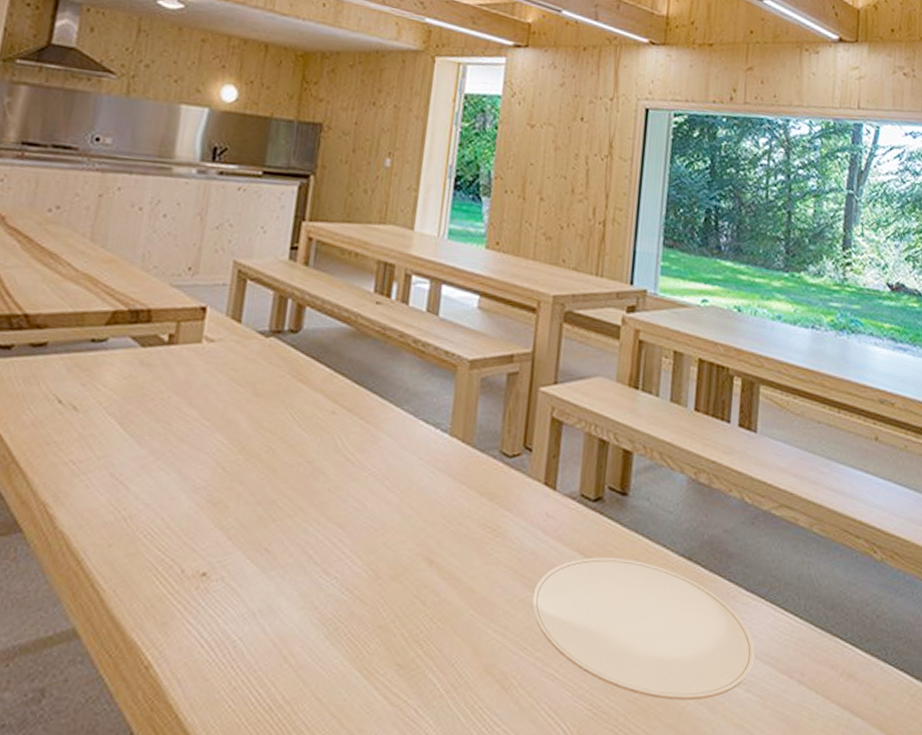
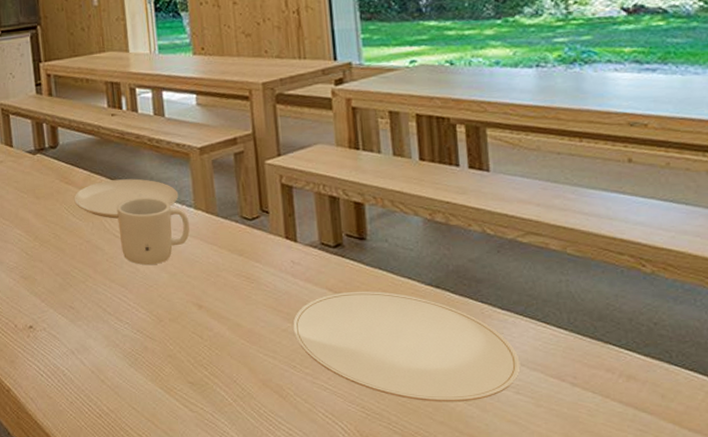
plate: none [304,384,435,436] -> present [74,178,179,219]
mug: none [350,412,441,501] -> present [116,197,190,265]

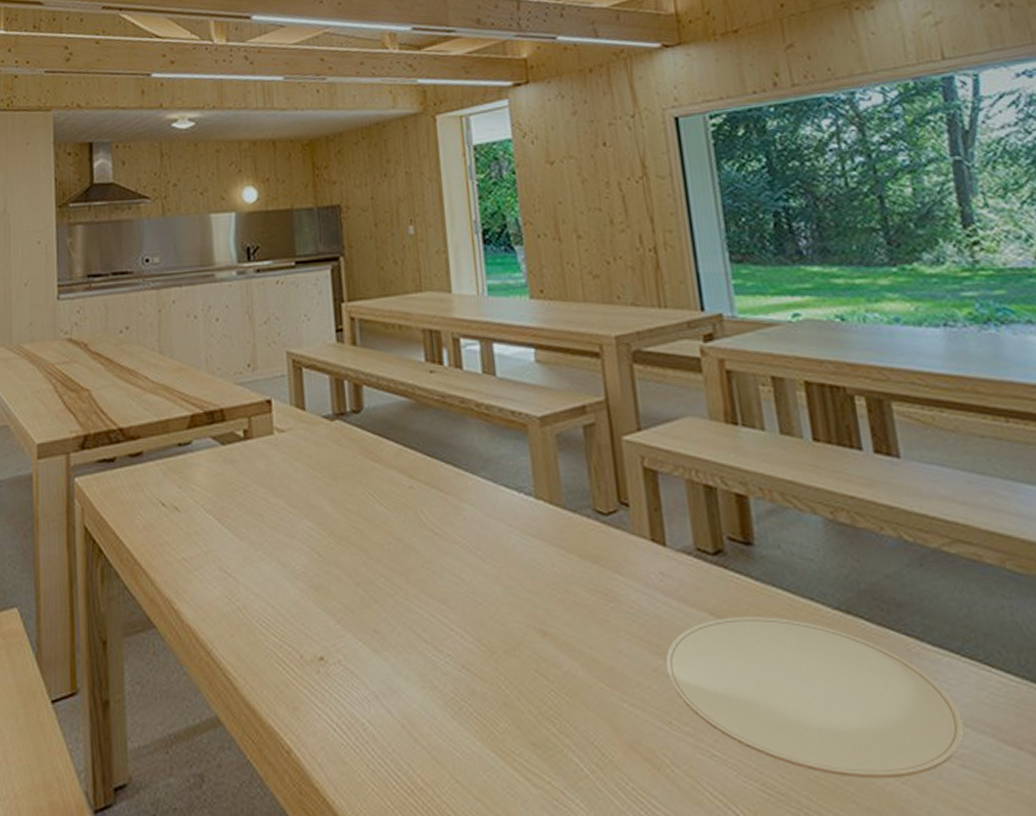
plate: present [74,178,179,219] -> none [381,456,515,509]
mug: present [116,197,190,265] -> none [435,481,530,573]

